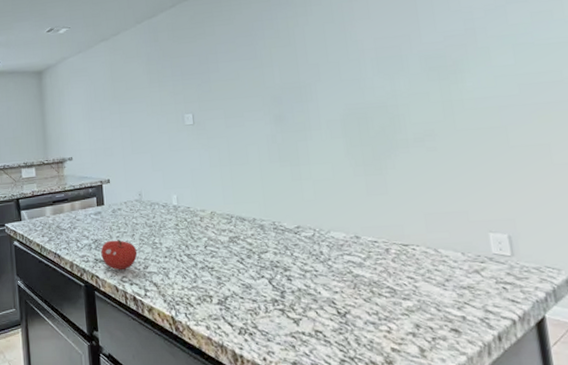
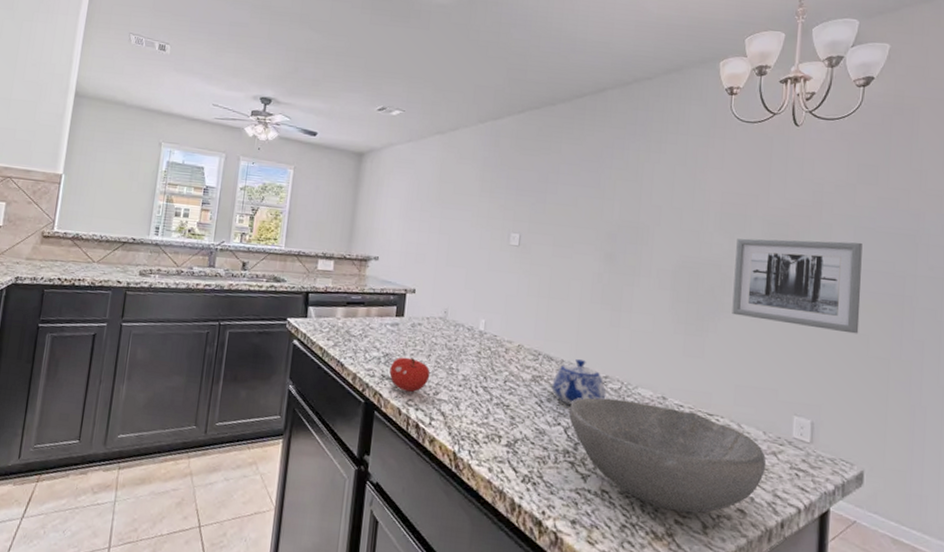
teapot: none [248,215,302,258] -> present [552,359,606,405]
bowl: none [270,245,472,340] -> present [569,397,767,513]
wall art: none [397,58,539,150] -> present [732,238,863,334]

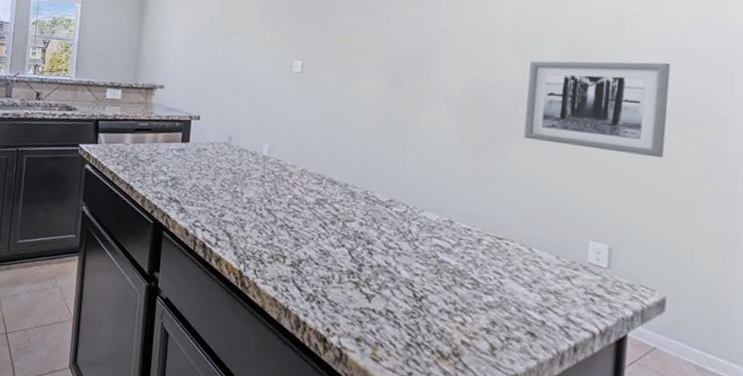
fruit: present [389,357,431,393] -> none [176,180,216,214]
teapot: present [552,359,606,405] -> none [335,183,391,227]
bowl: present [569,397,767,513] -> none [353,220,559,335]

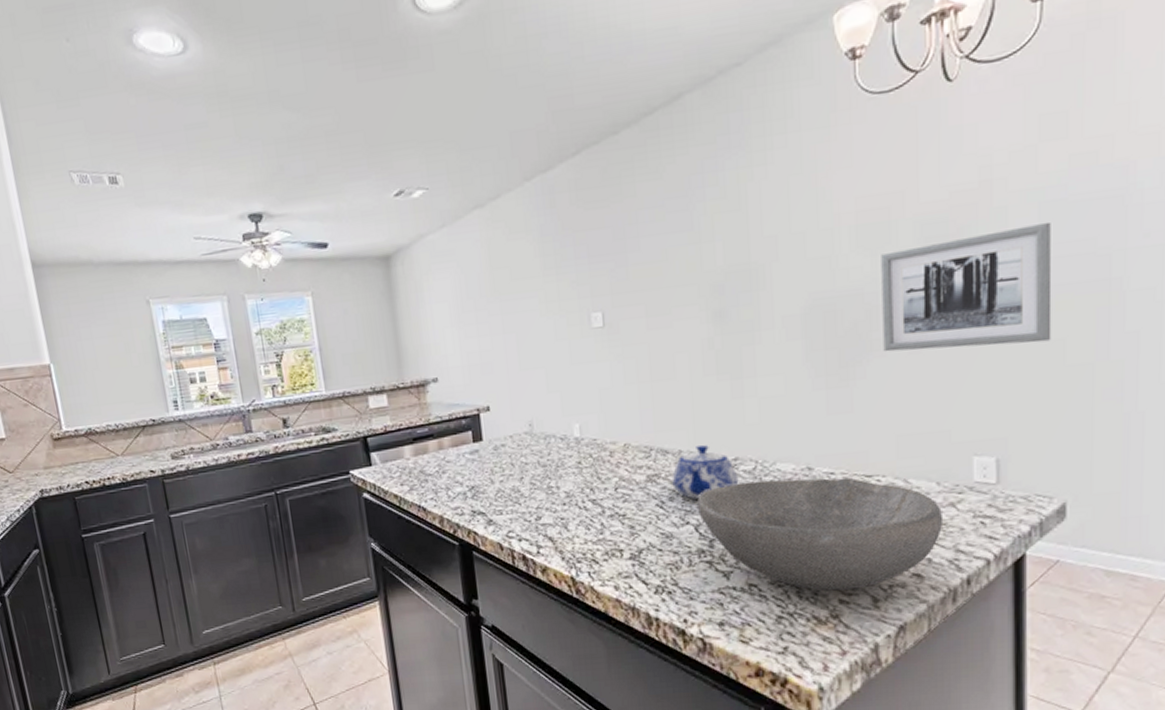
teapot: none [335,183,391,227] -> present [672,445,739,500]
bowl: none [353,220,559,335] -> present [697,477,944,591]

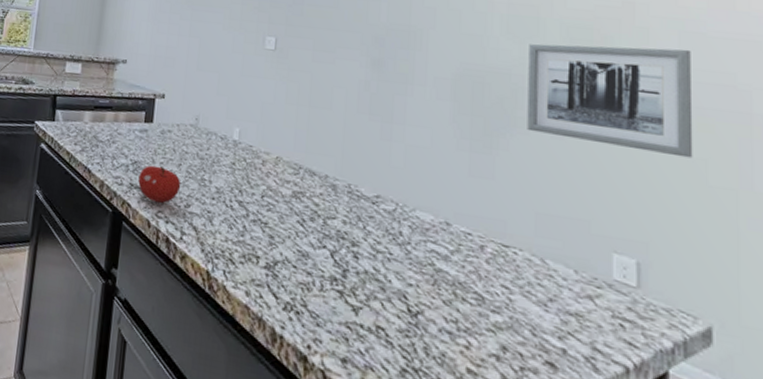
fruit: none [479,485,528,524] -> present [138,165,181,204]
teapot: present [672,445,739,500] -> none [315,175,379,226]
bowl: present [697,477,944,591] -> none [336,218,581,363]

